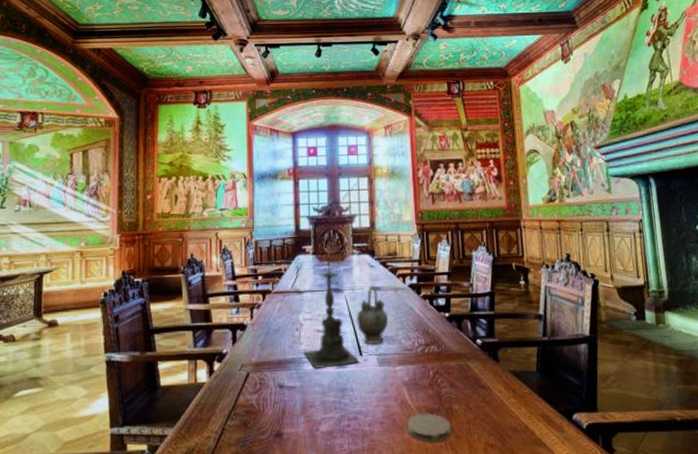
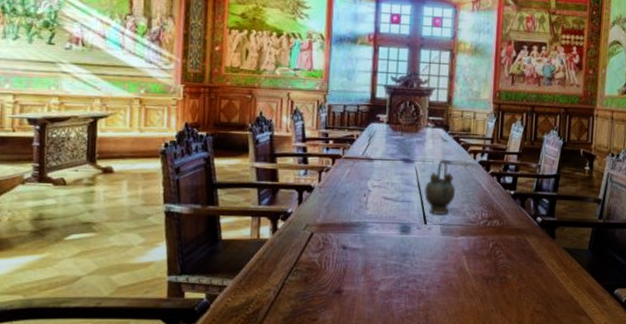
candle holder: present [304,260,360,368] -> none [369,131,424,233]
coaster: present [407,413,451,442] -> none [462,280,503,306]

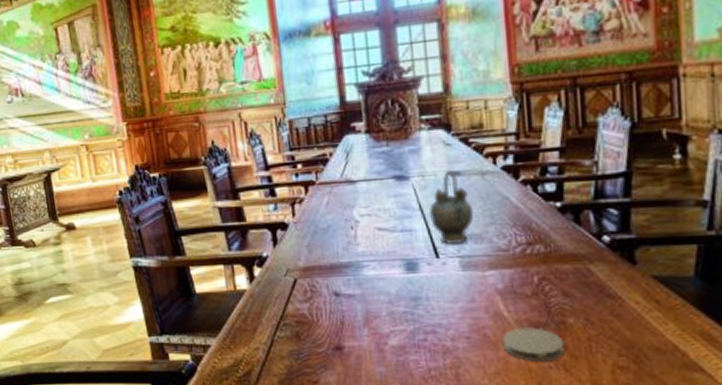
coaster: none [462,280,503,306] -> present [502,327,564,362]

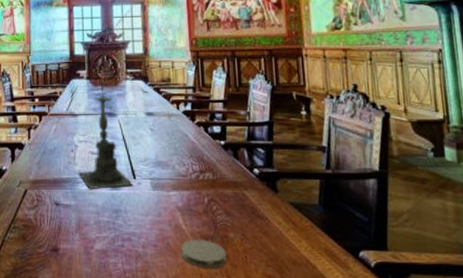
candle holder: none [362,139,437,274] -> present [78,85,134,189]
teapot: present [428,170,474,244] -> none [129,111,163,168]

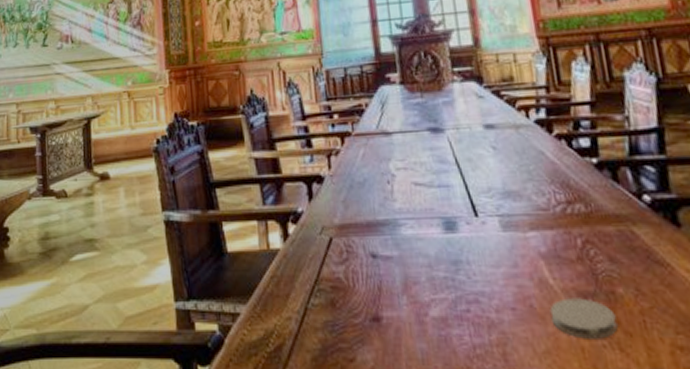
candle holder: present [78,85,134,189] -> none [399,91,476,233]

